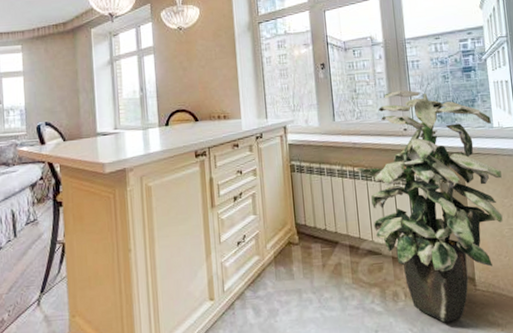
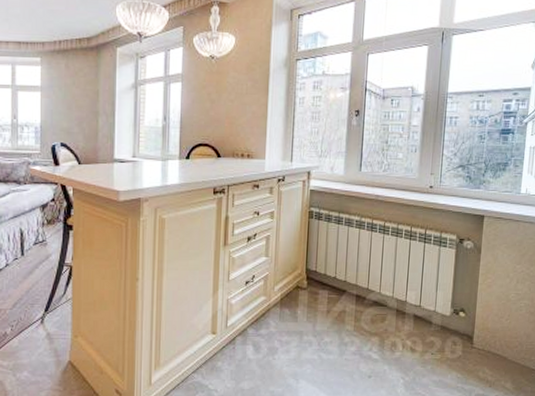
indoor plant: present [357,90,503,323] -> none [375,146,520,375]

